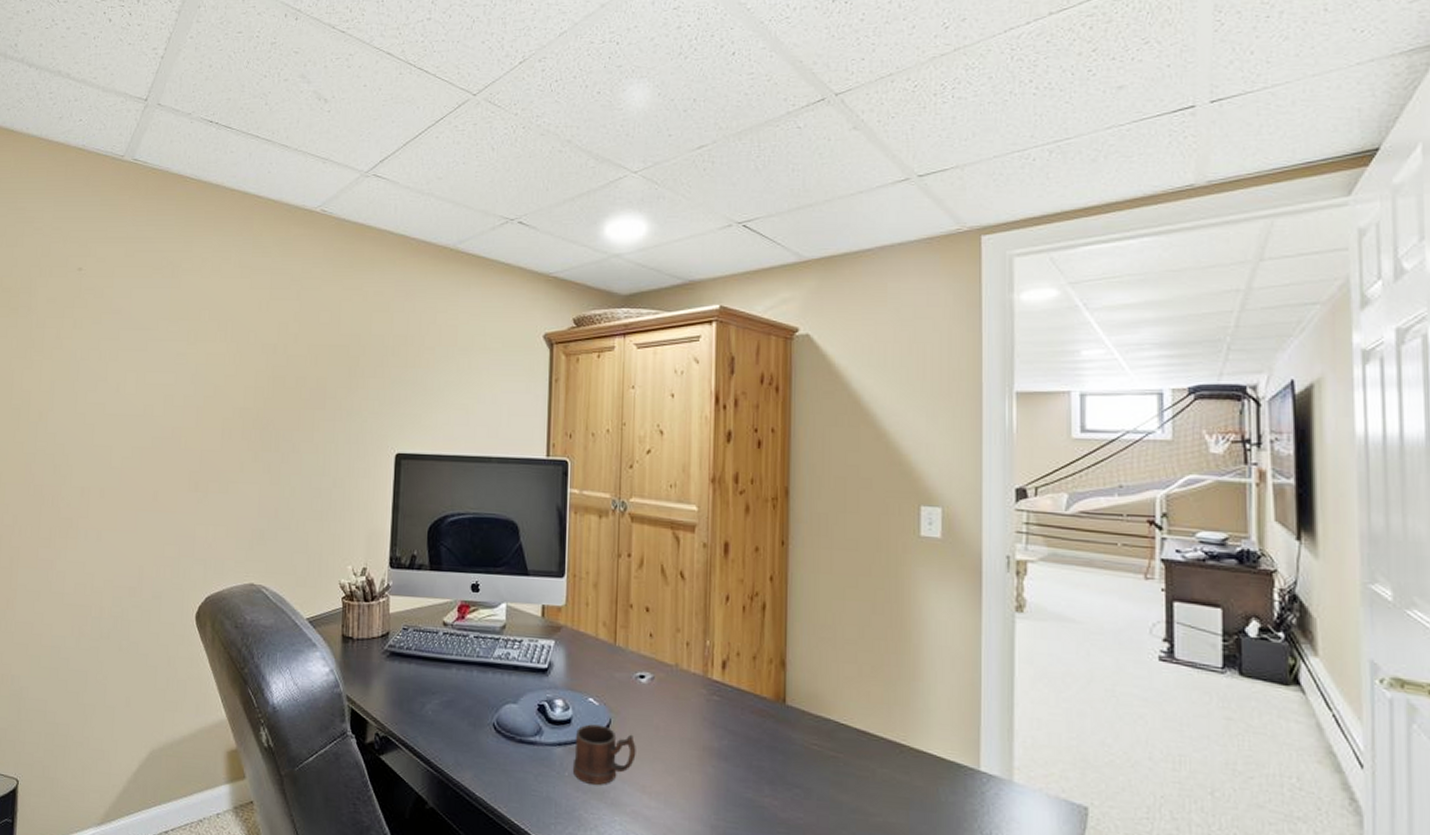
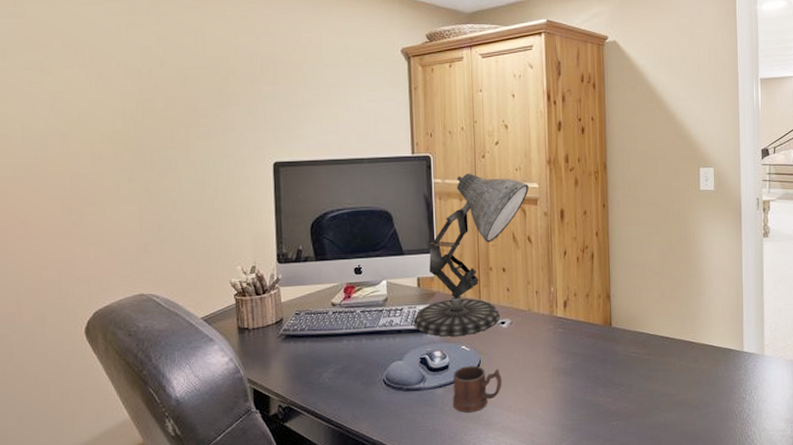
desk lamp: none [533,484,685,686] -> present [413,172,529,337]

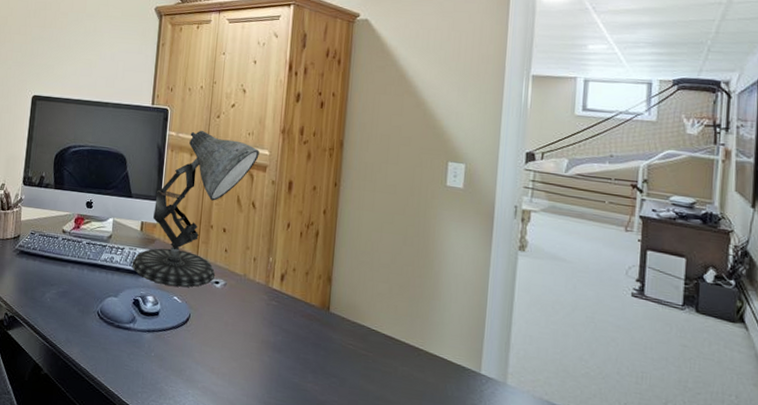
mug: present [453,365,502,413] -> none [158,317,209,365]

